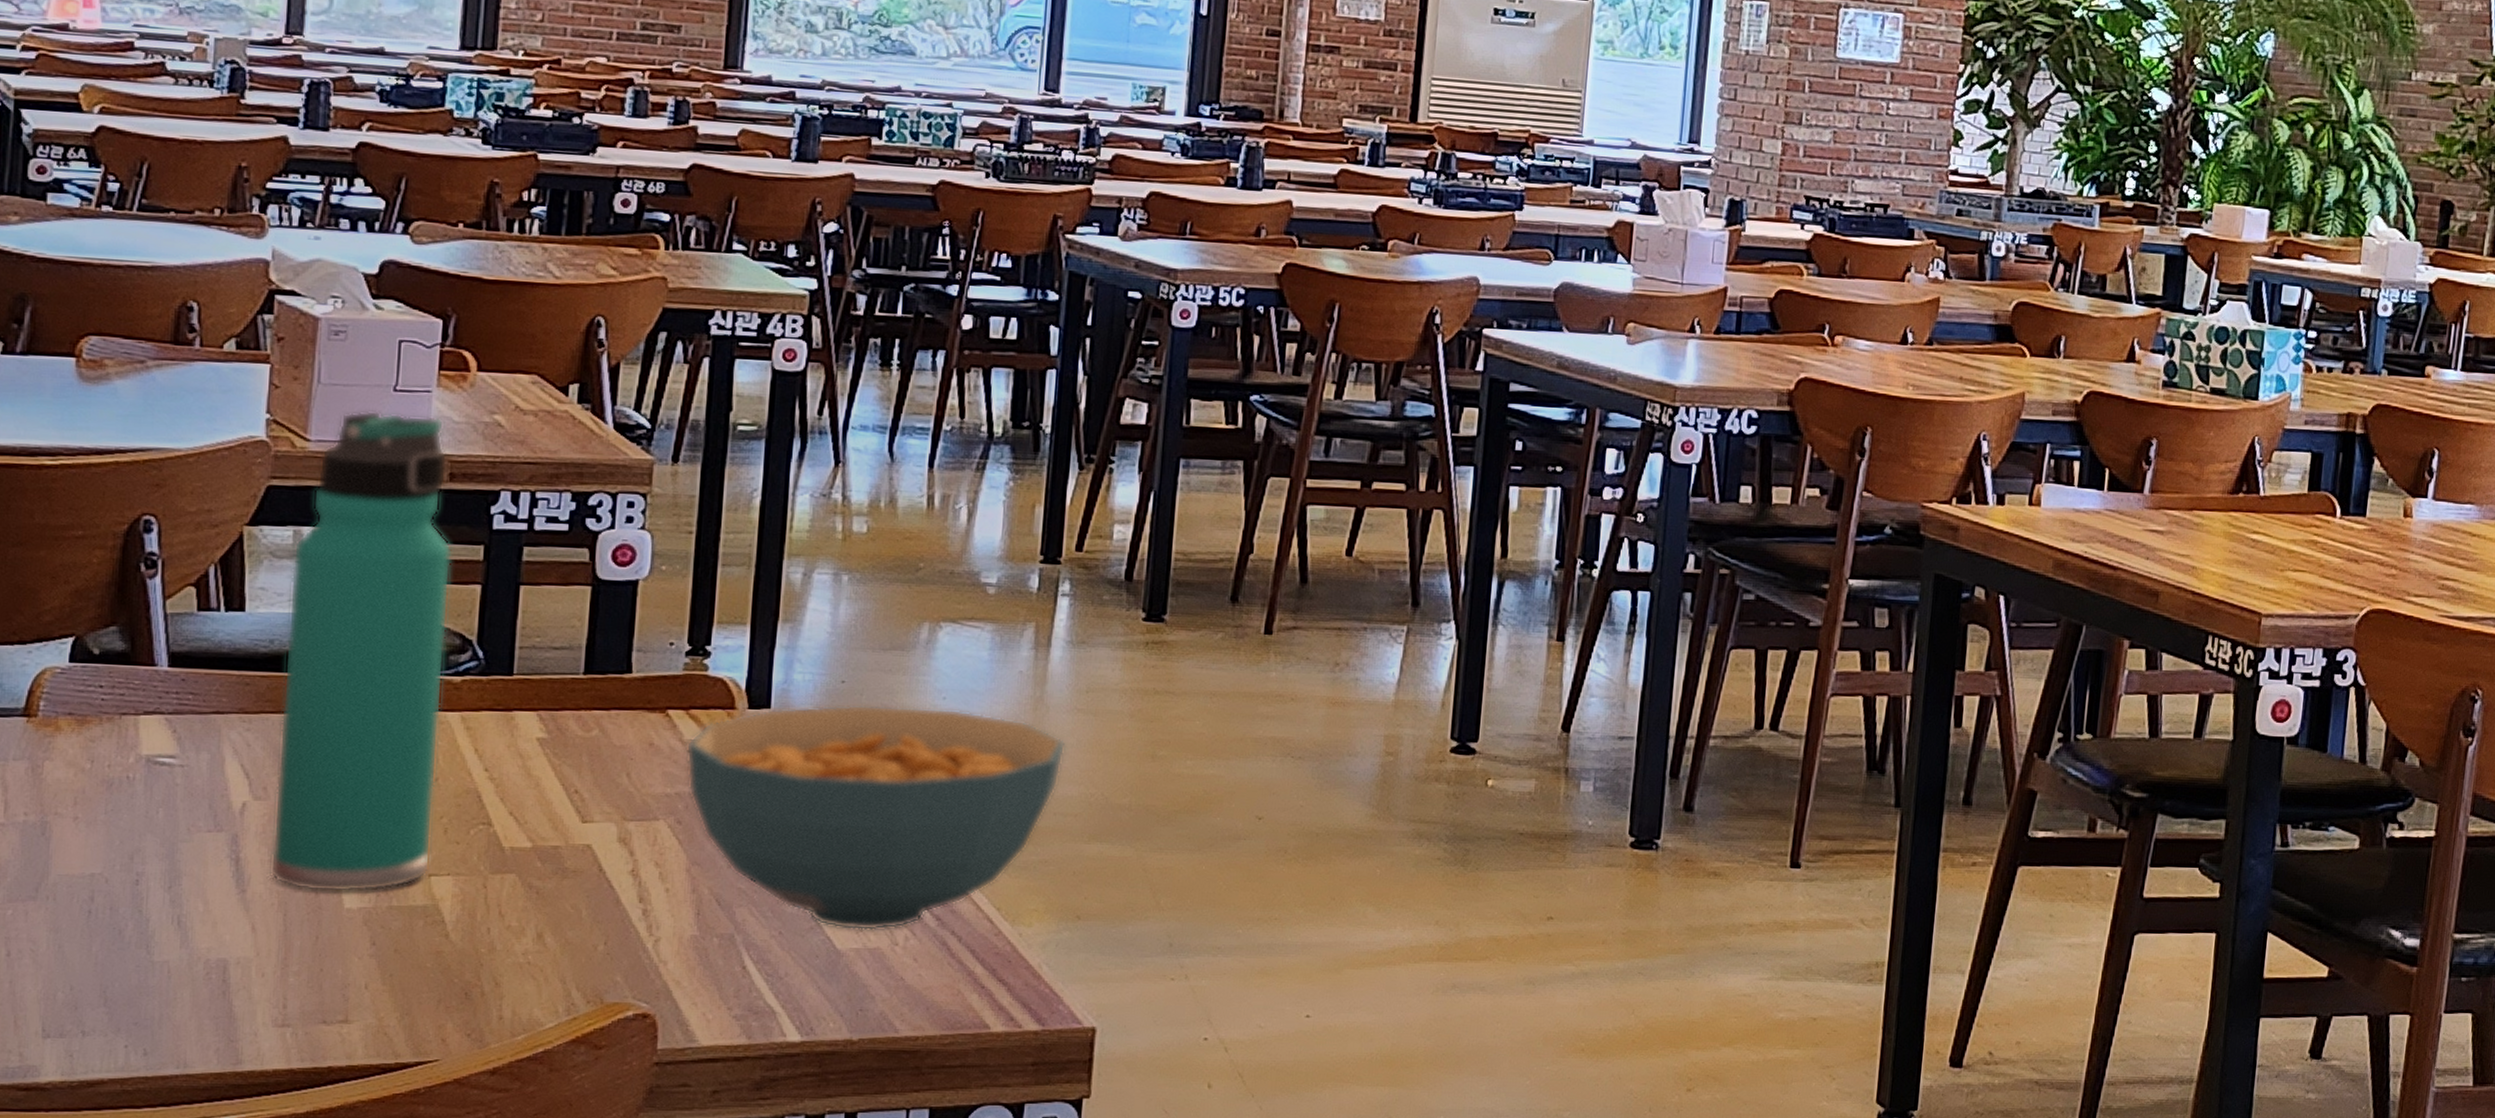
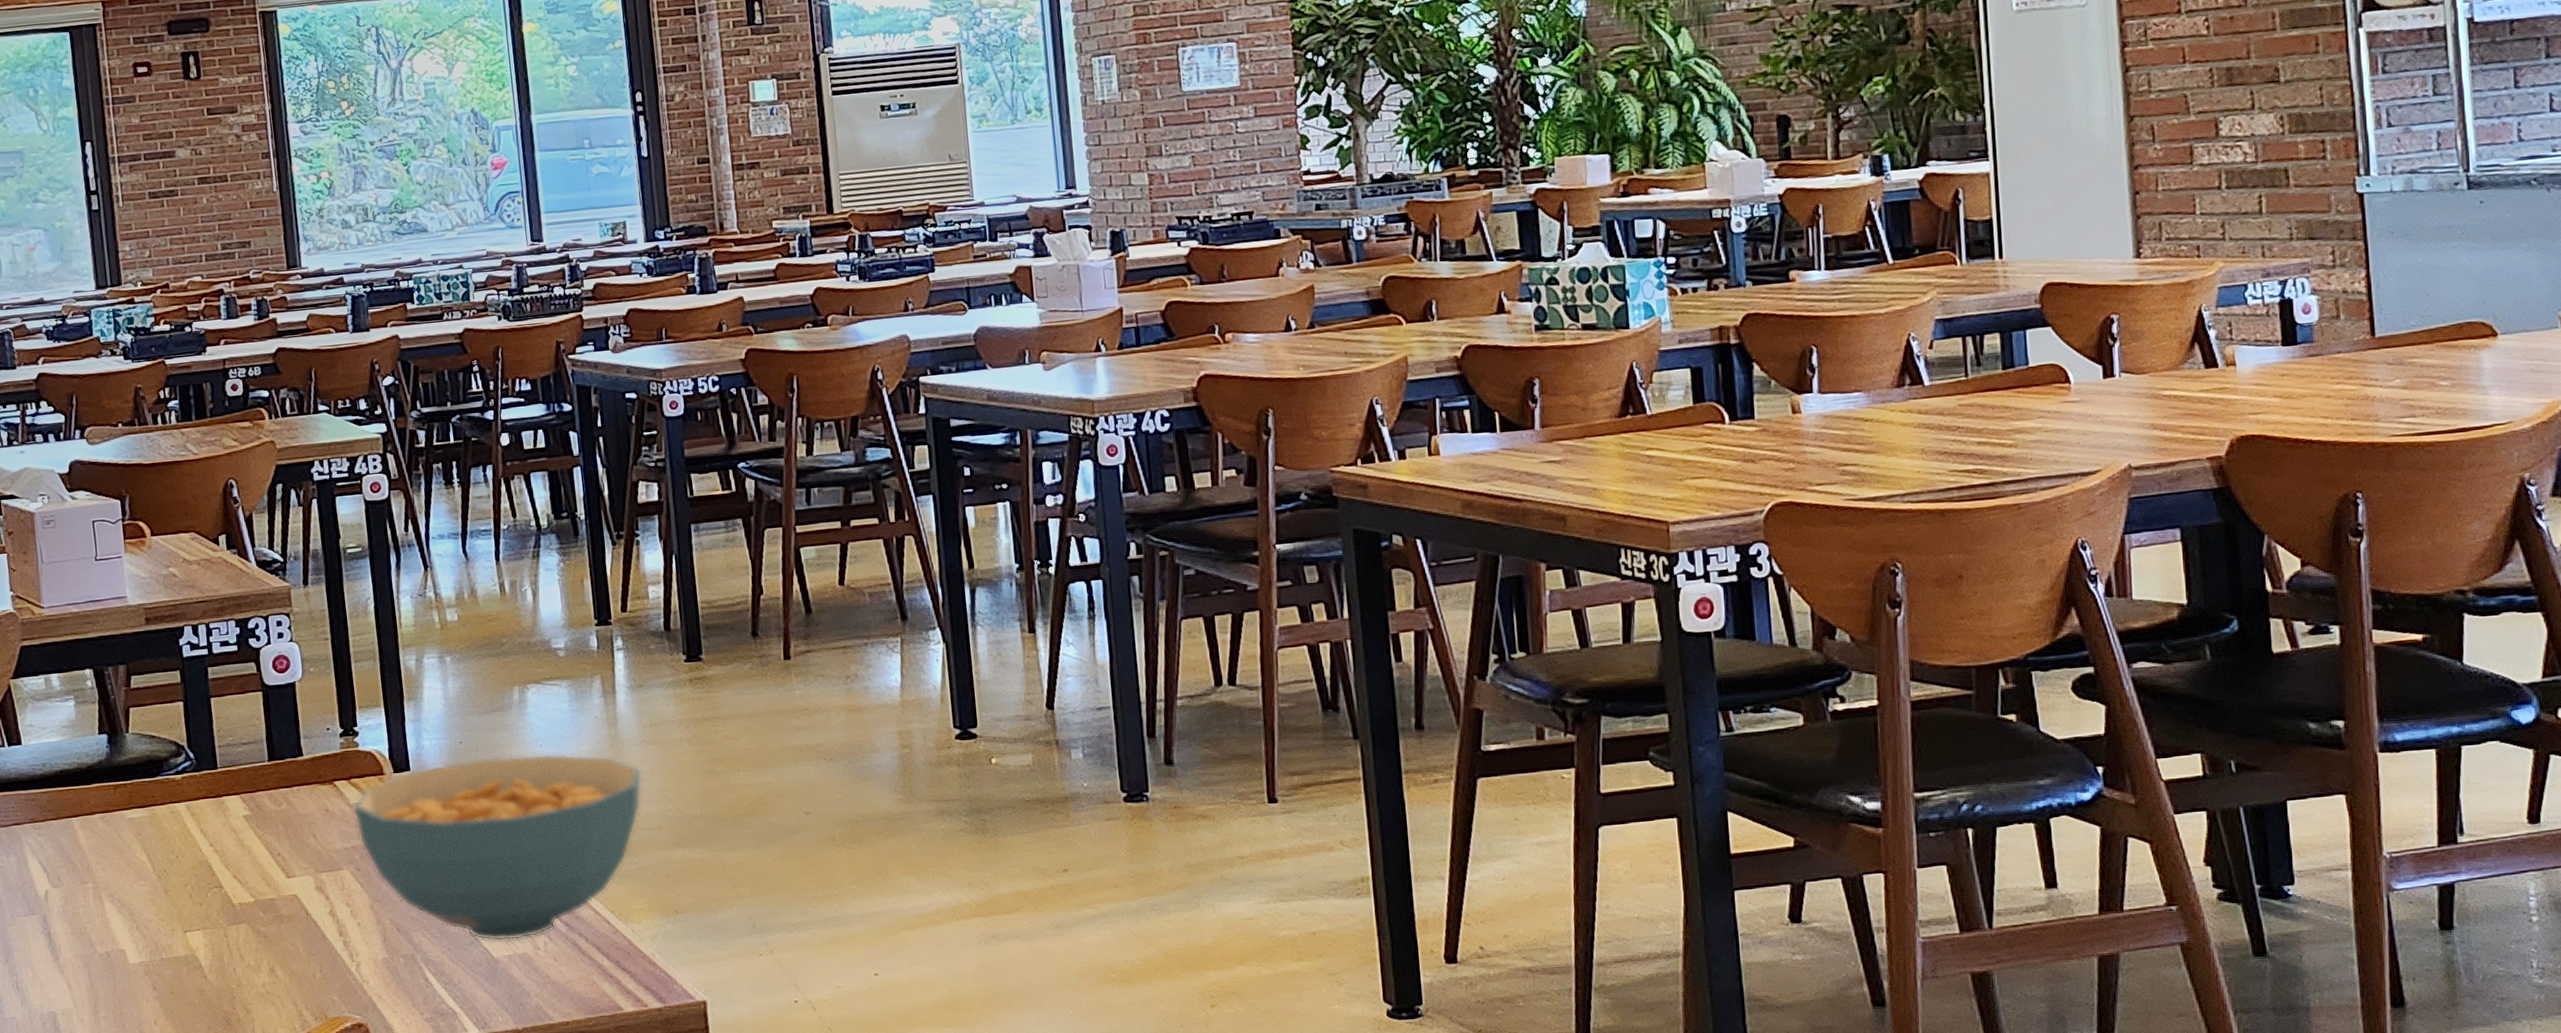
thermos bottle: present [270,410,452,893] -> none [46,576,185,953]

